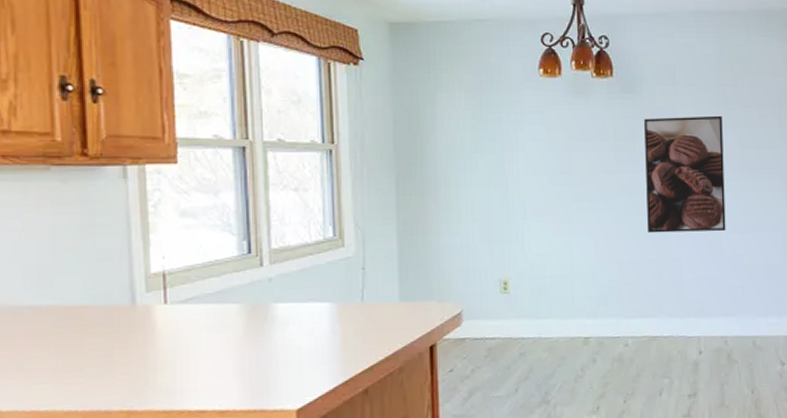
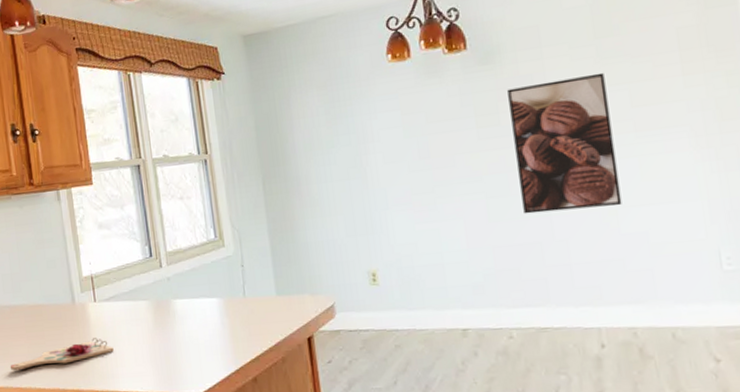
cutting board: none [23,347,186,390] -> present [10,338,114,371]

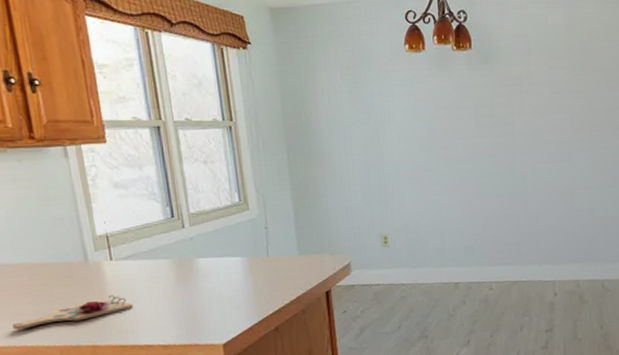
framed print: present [507,72,622,214] -> none [501,81,577,192]

